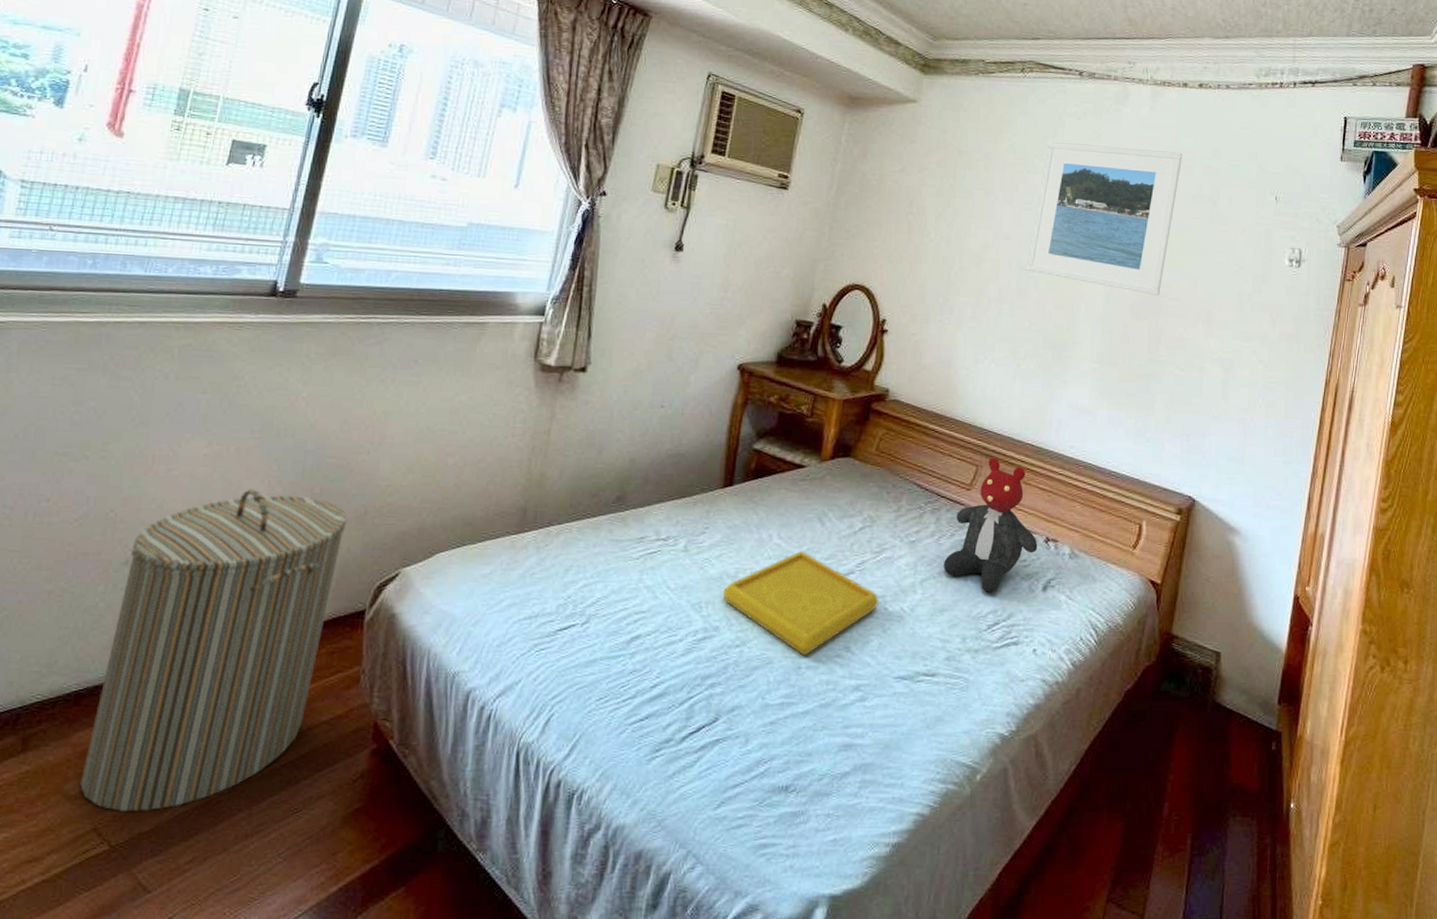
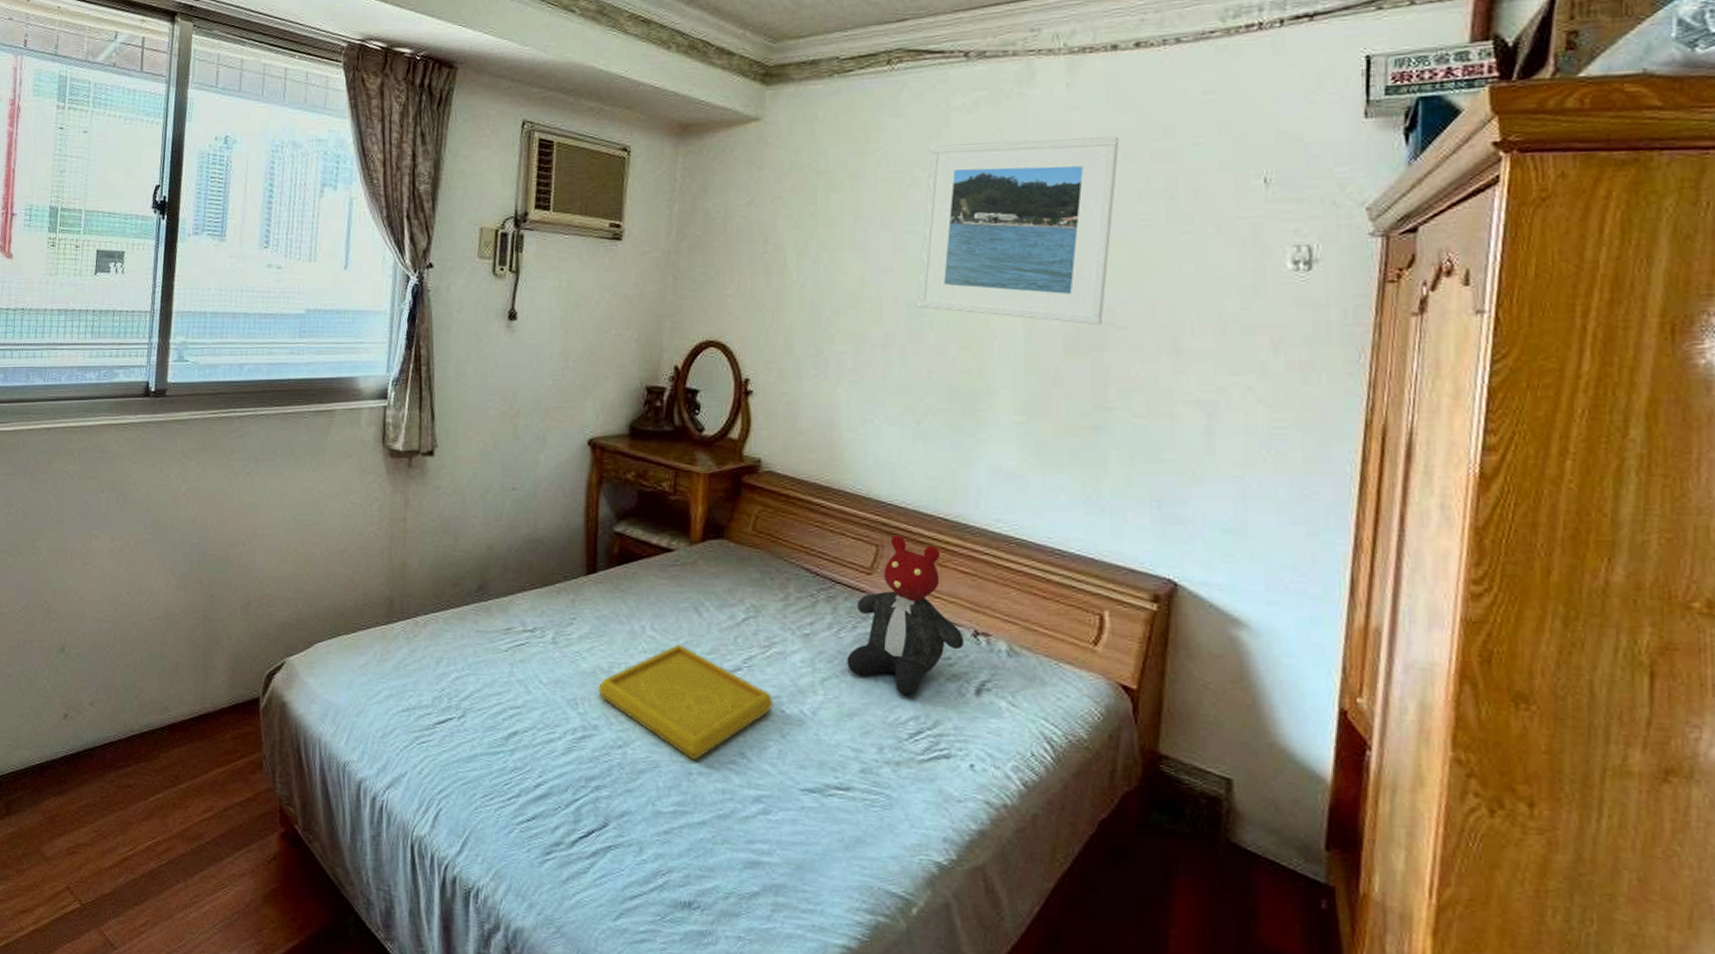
laundry hamper: present [80,489,347,813] -> none [52,581,234,876]

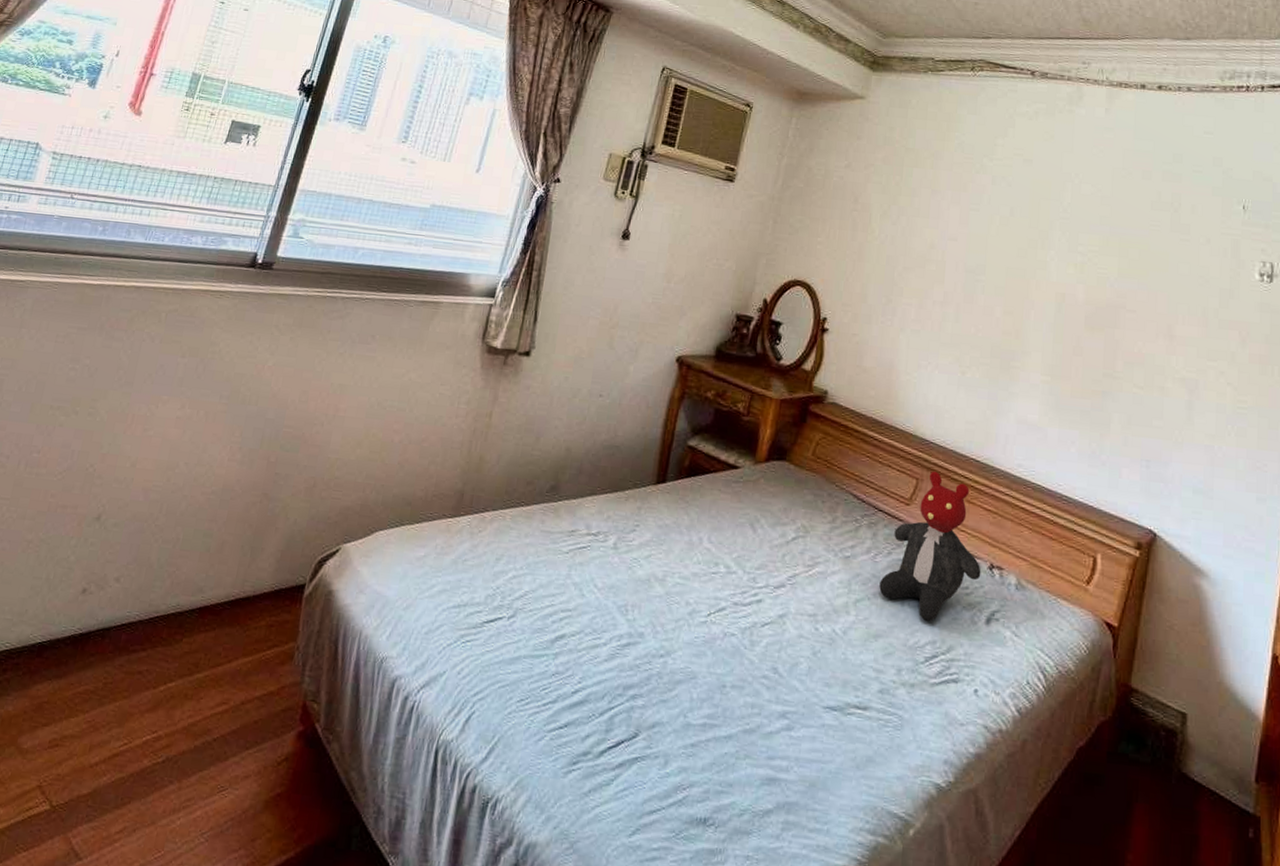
serving tray: present [597,645,774,761] -> none [649,558,810,674]
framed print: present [916,136,1120,325] -> none [973,142,1141,307]

